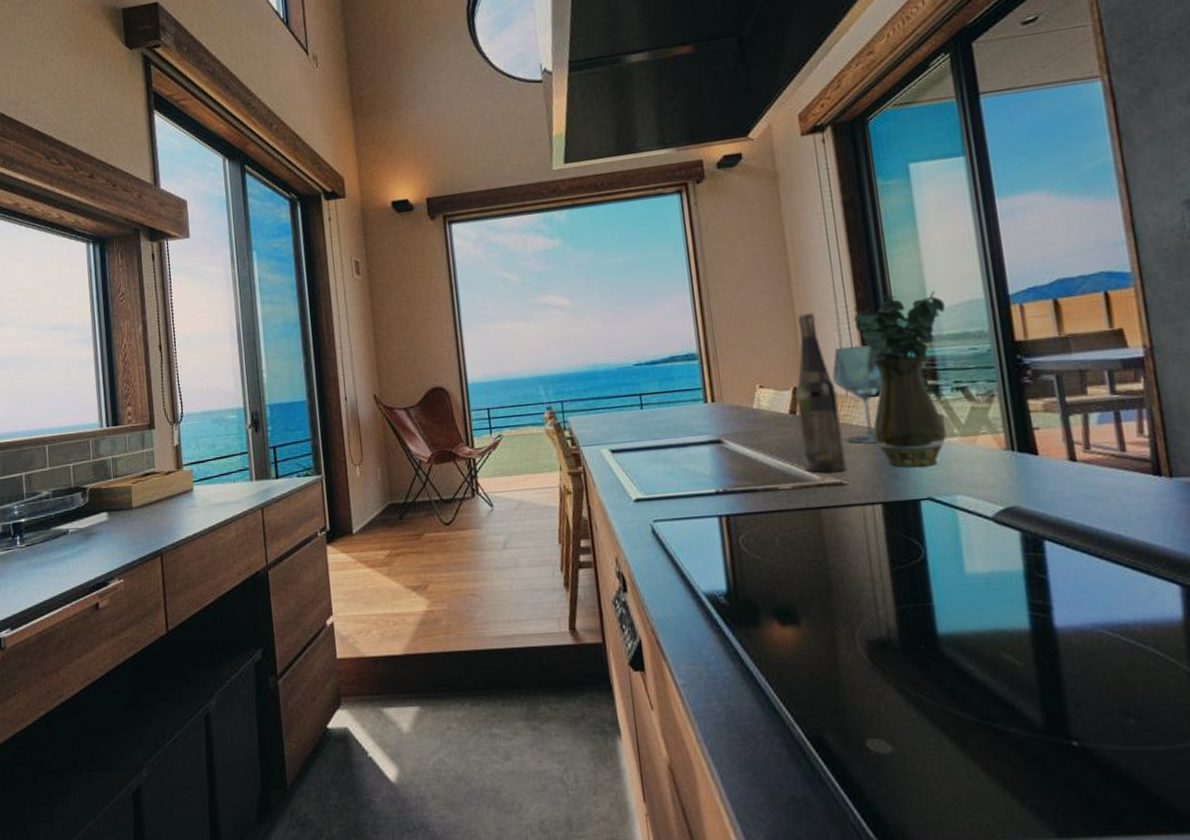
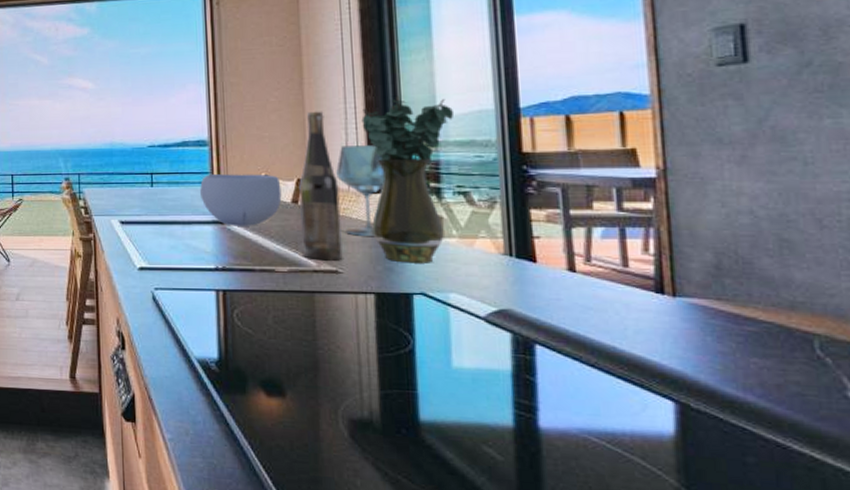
bowl: none [693,385,779,445] -> present [200,173,282,226]

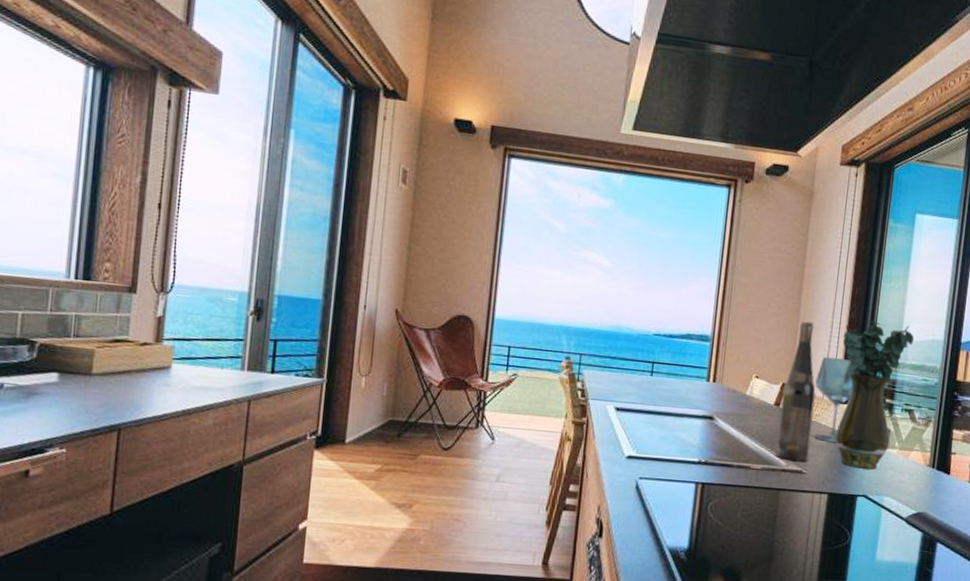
bowl: present [200,173,282,226] -> none [695,369,768,424]

